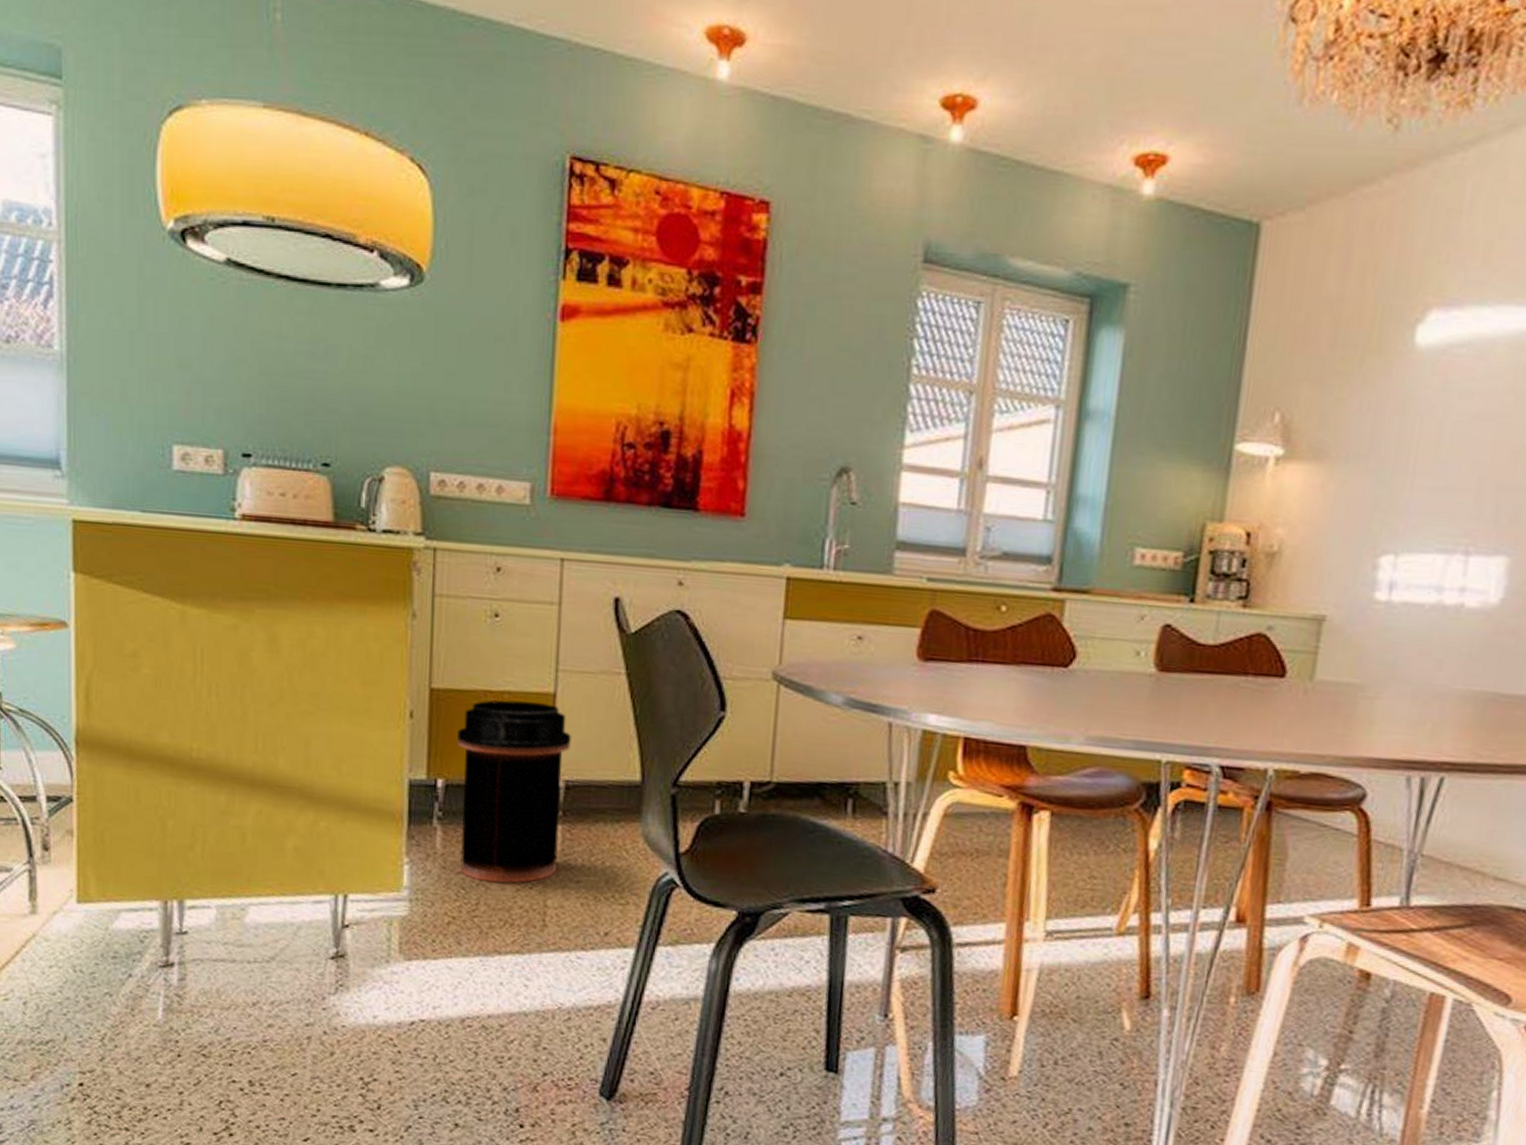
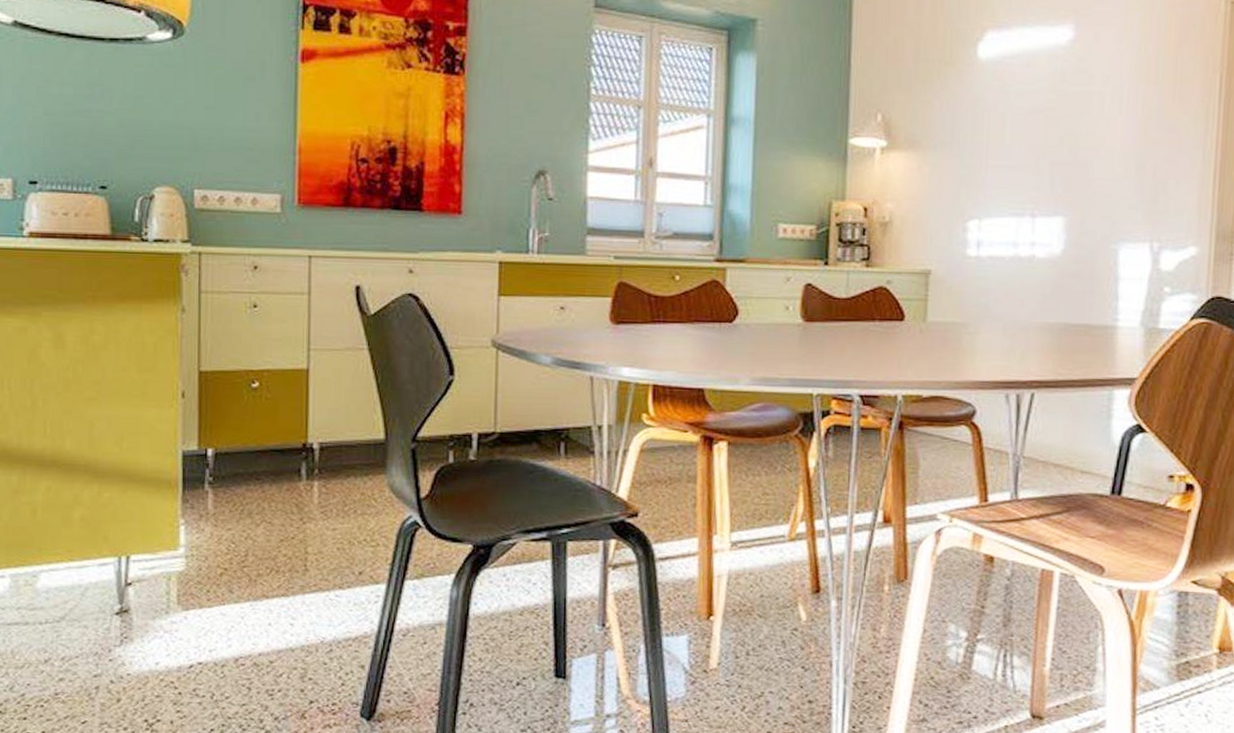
trash can: present [457,700,571,884] -> none [224,377,323,536]

